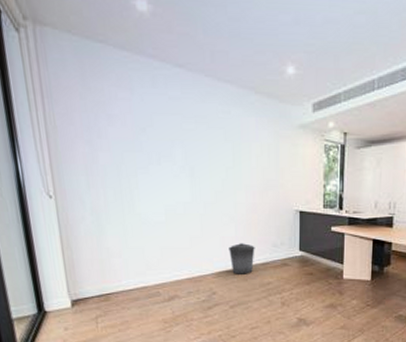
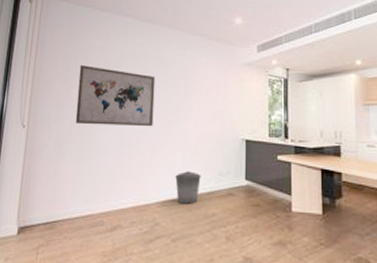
wall art: none [103,122,200,197] -> present [75,64,156,127]

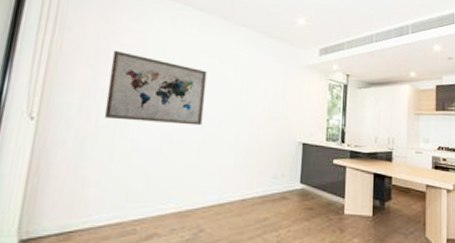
trash can: present [175,171,201,204] -> none [224,174,254,209]

